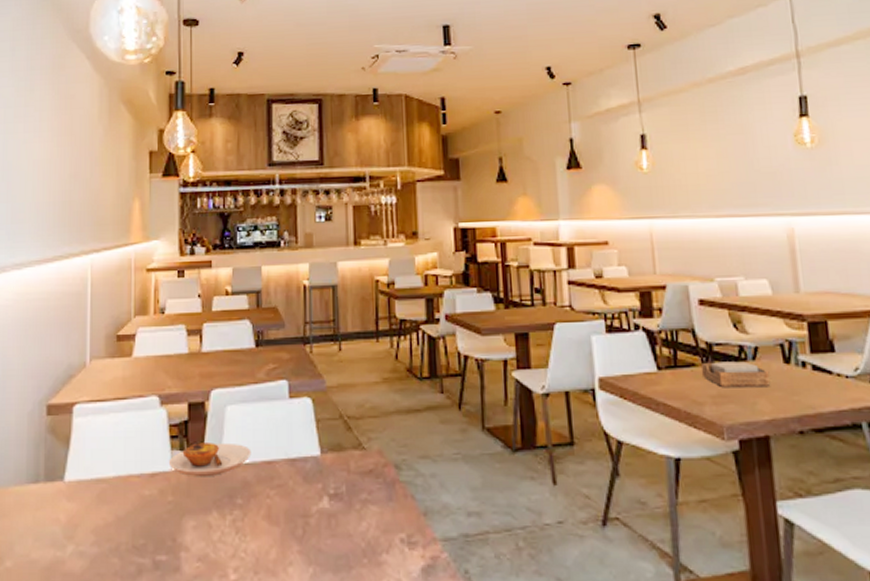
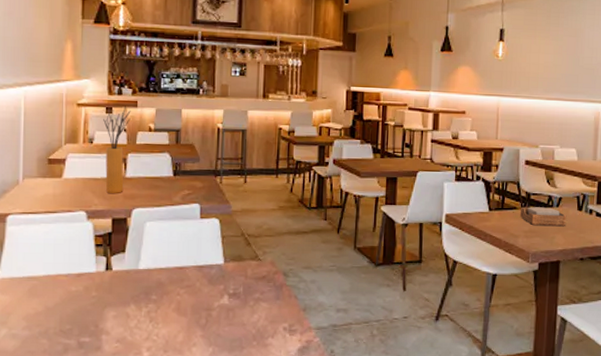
pudding: present [170,442,252,477] -> none [94,251,166,278]
vase: none [175,267,205,374] -> present [103,105,131,194]

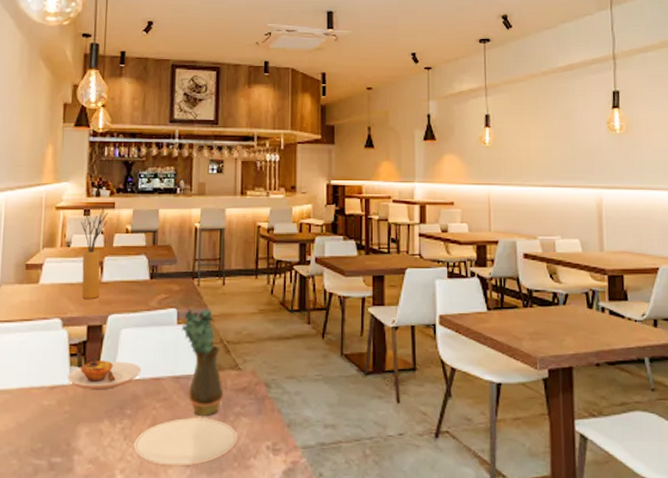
pudding: none [94,251,166,278] -> present [68,361,142,391]
plate: none [159,303,257,345] -> present [133,418,237,467]
vase: none [205,202,244,301] -> present [182,306,223,416]
napkin holder: present [519,207,567,226] -> none [522,305,576,326]

